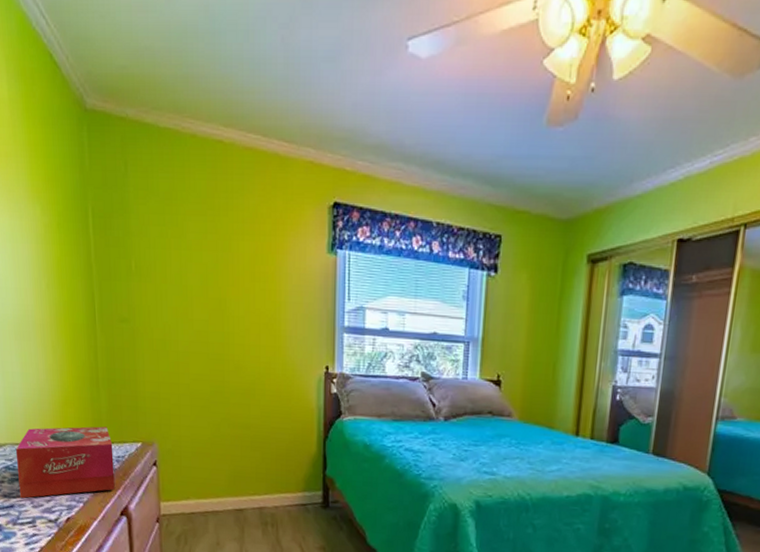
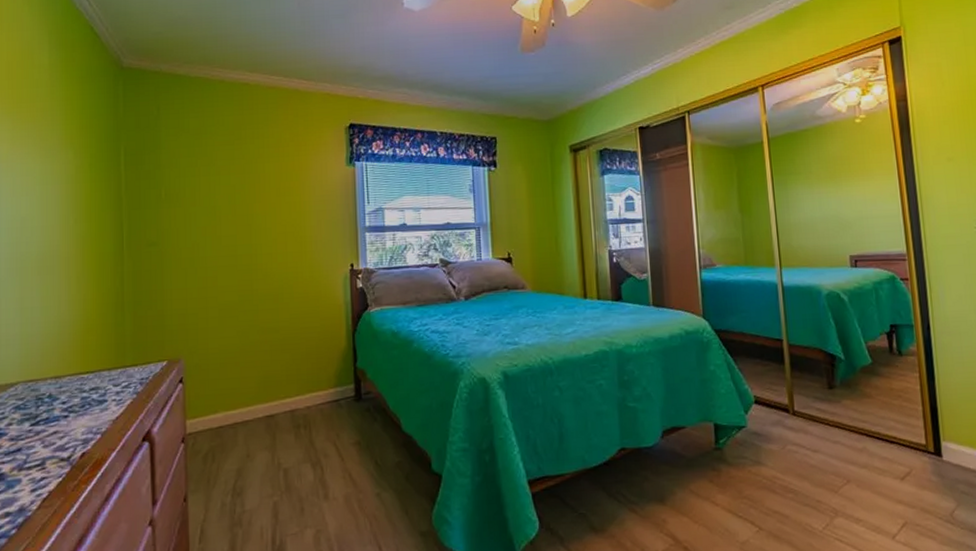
tissue box: present [15,426,115,499] -> none [28,350,137,440]

